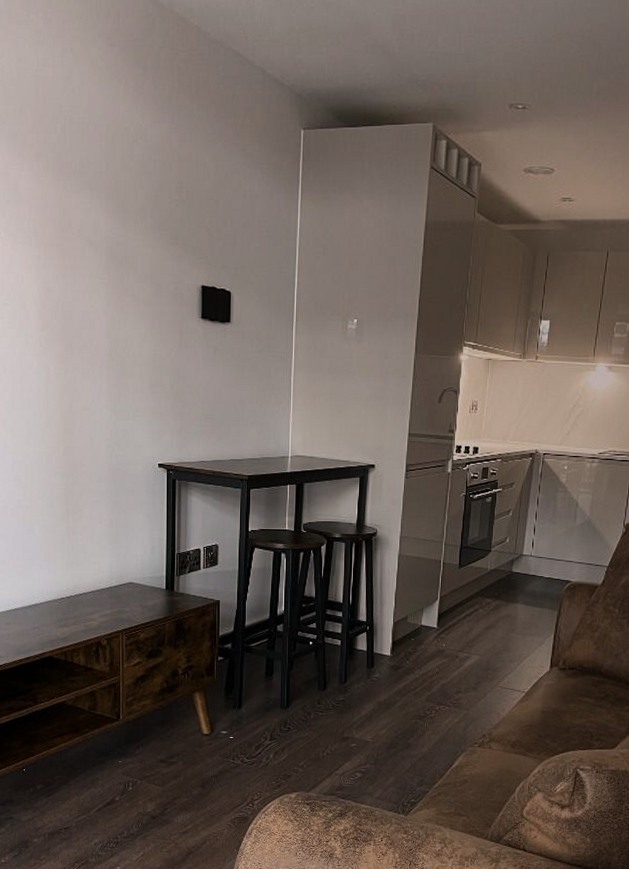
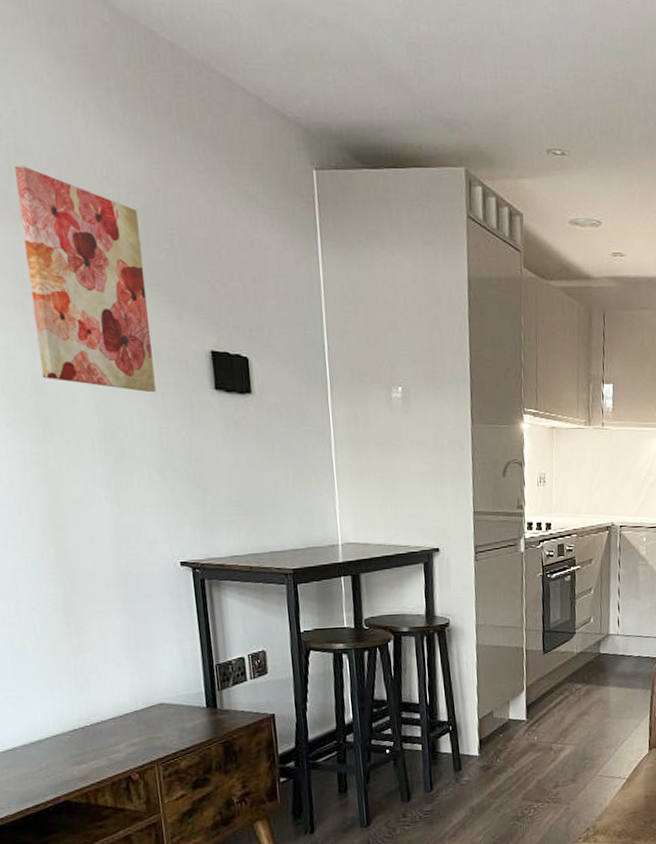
wall art: none [68,134,156,319] -> present [14,165,156,392]

